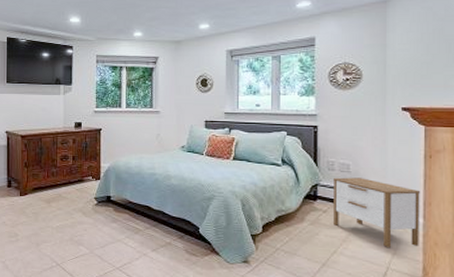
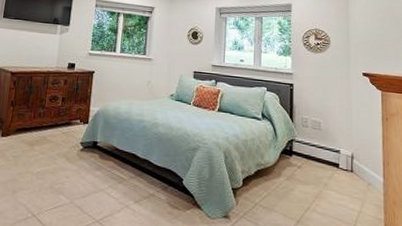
nightstand: present [333,177,421,247] -> none [307,134,381,205]

